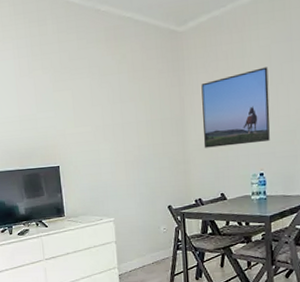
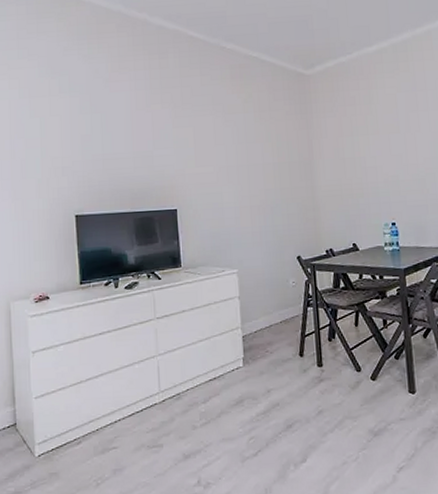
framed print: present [201,67,270,148] -> none [330,115,400,195]

